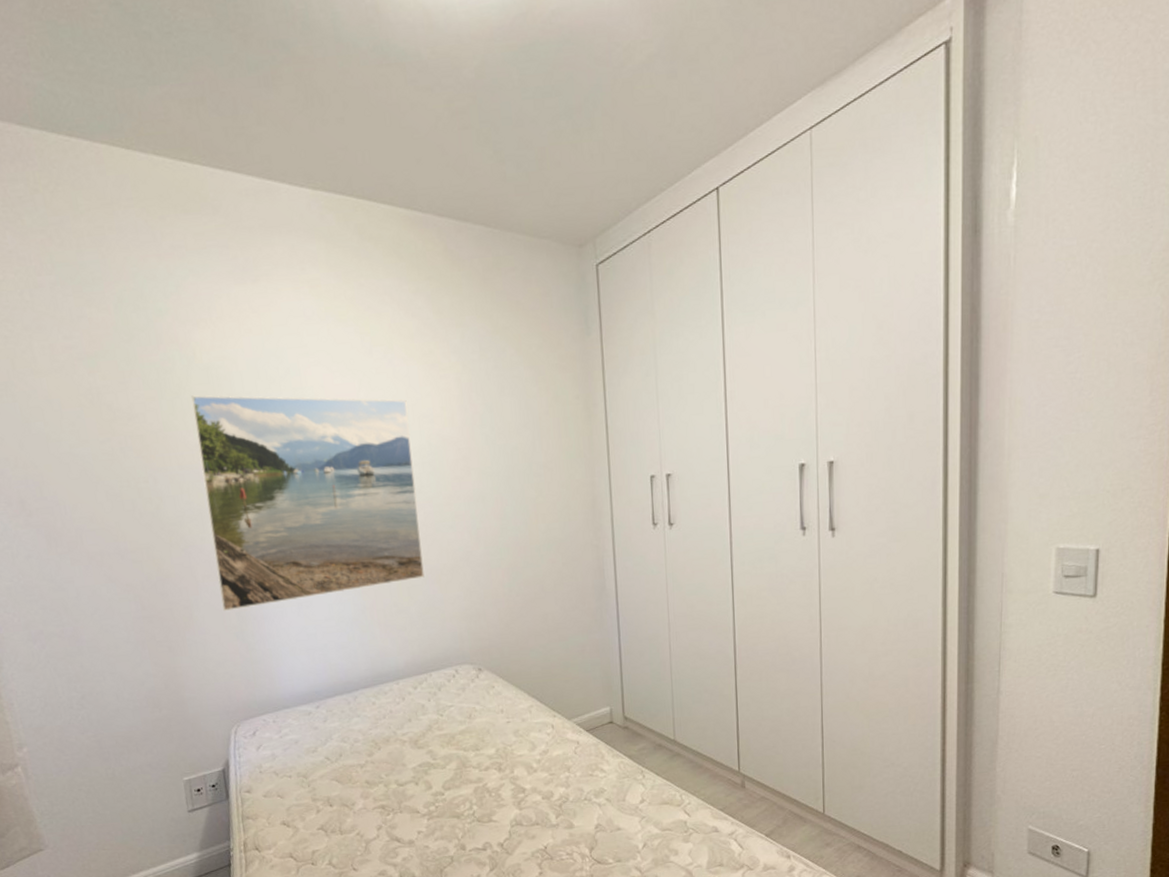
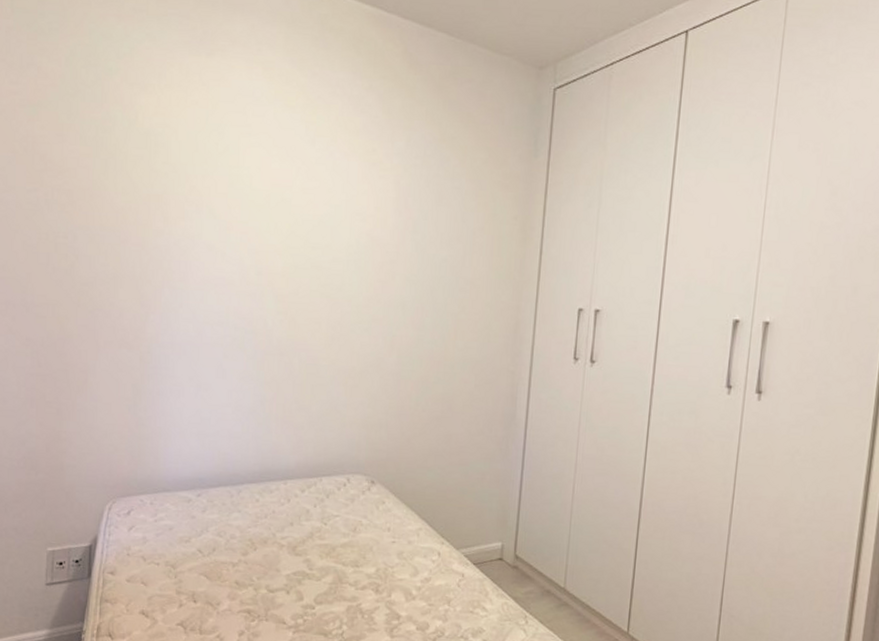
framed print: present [191,395,425,612] -> none [120,158,342,382]

